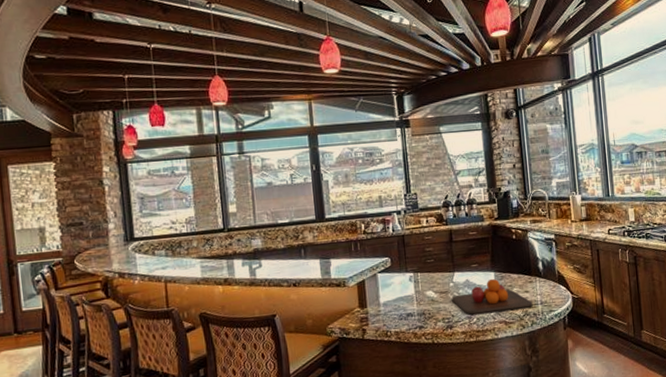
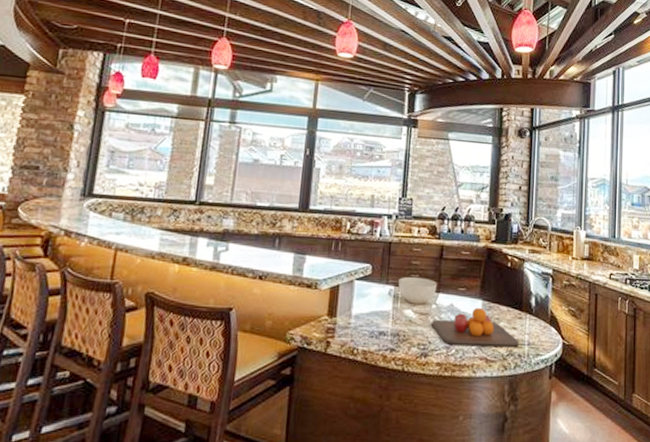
bowl: none [416,261,452,286] -> present [398,276,437,304]

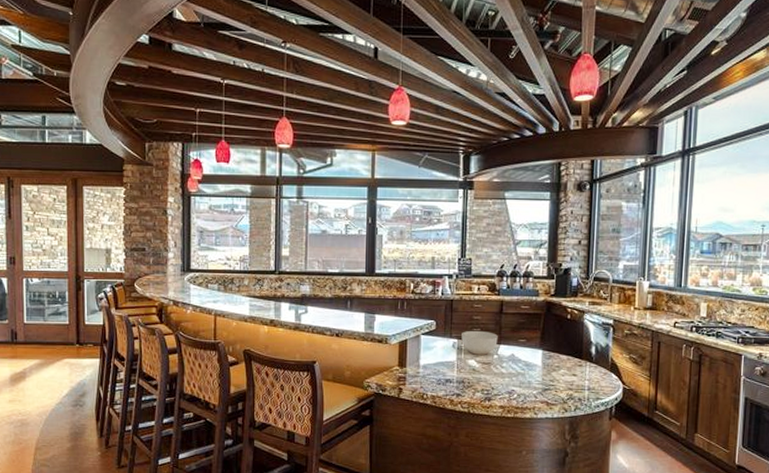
chopping board: present [431,308,519,347] -> none [494,357,579,391]

